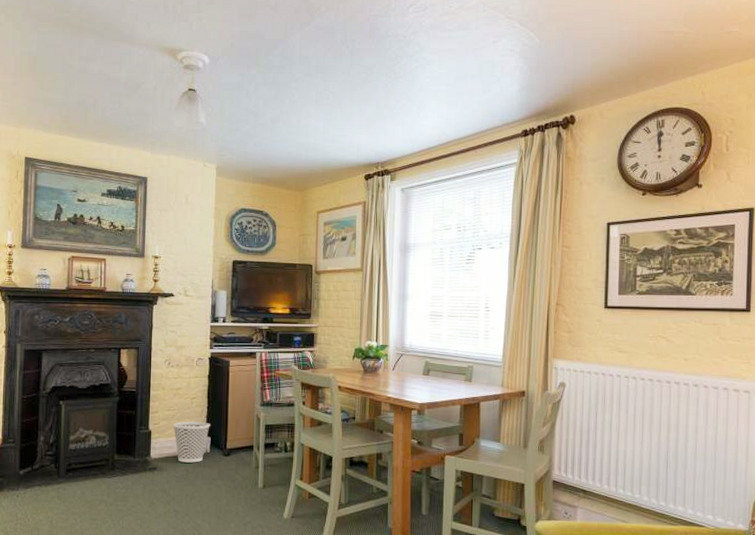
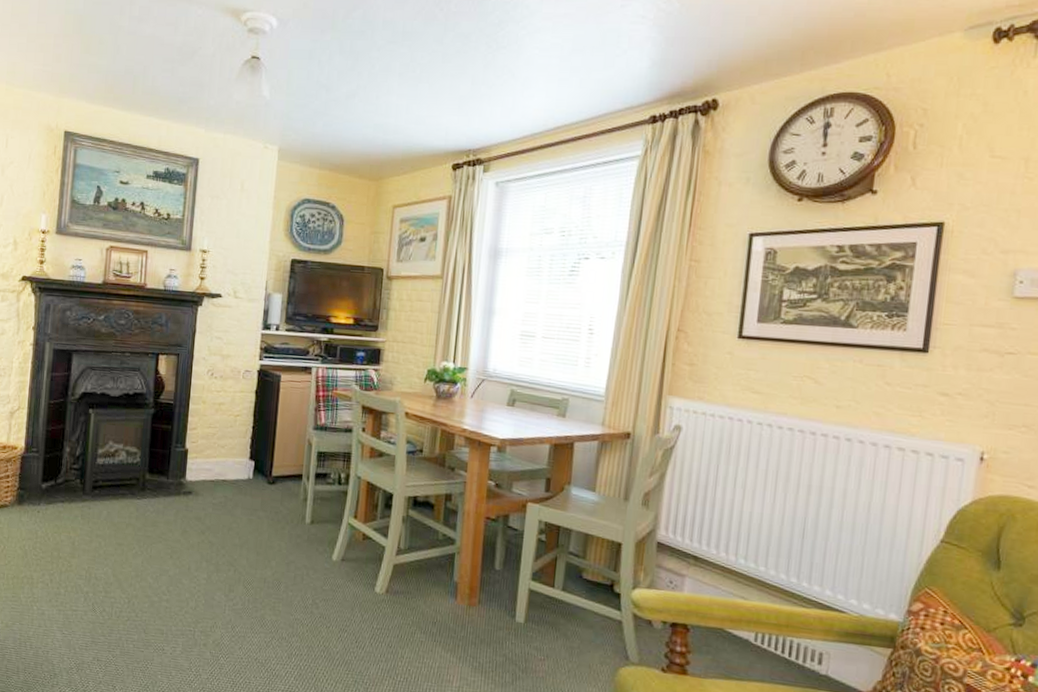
wastebasket: present [173,421,210,463] -> none [212,441,255,489]

